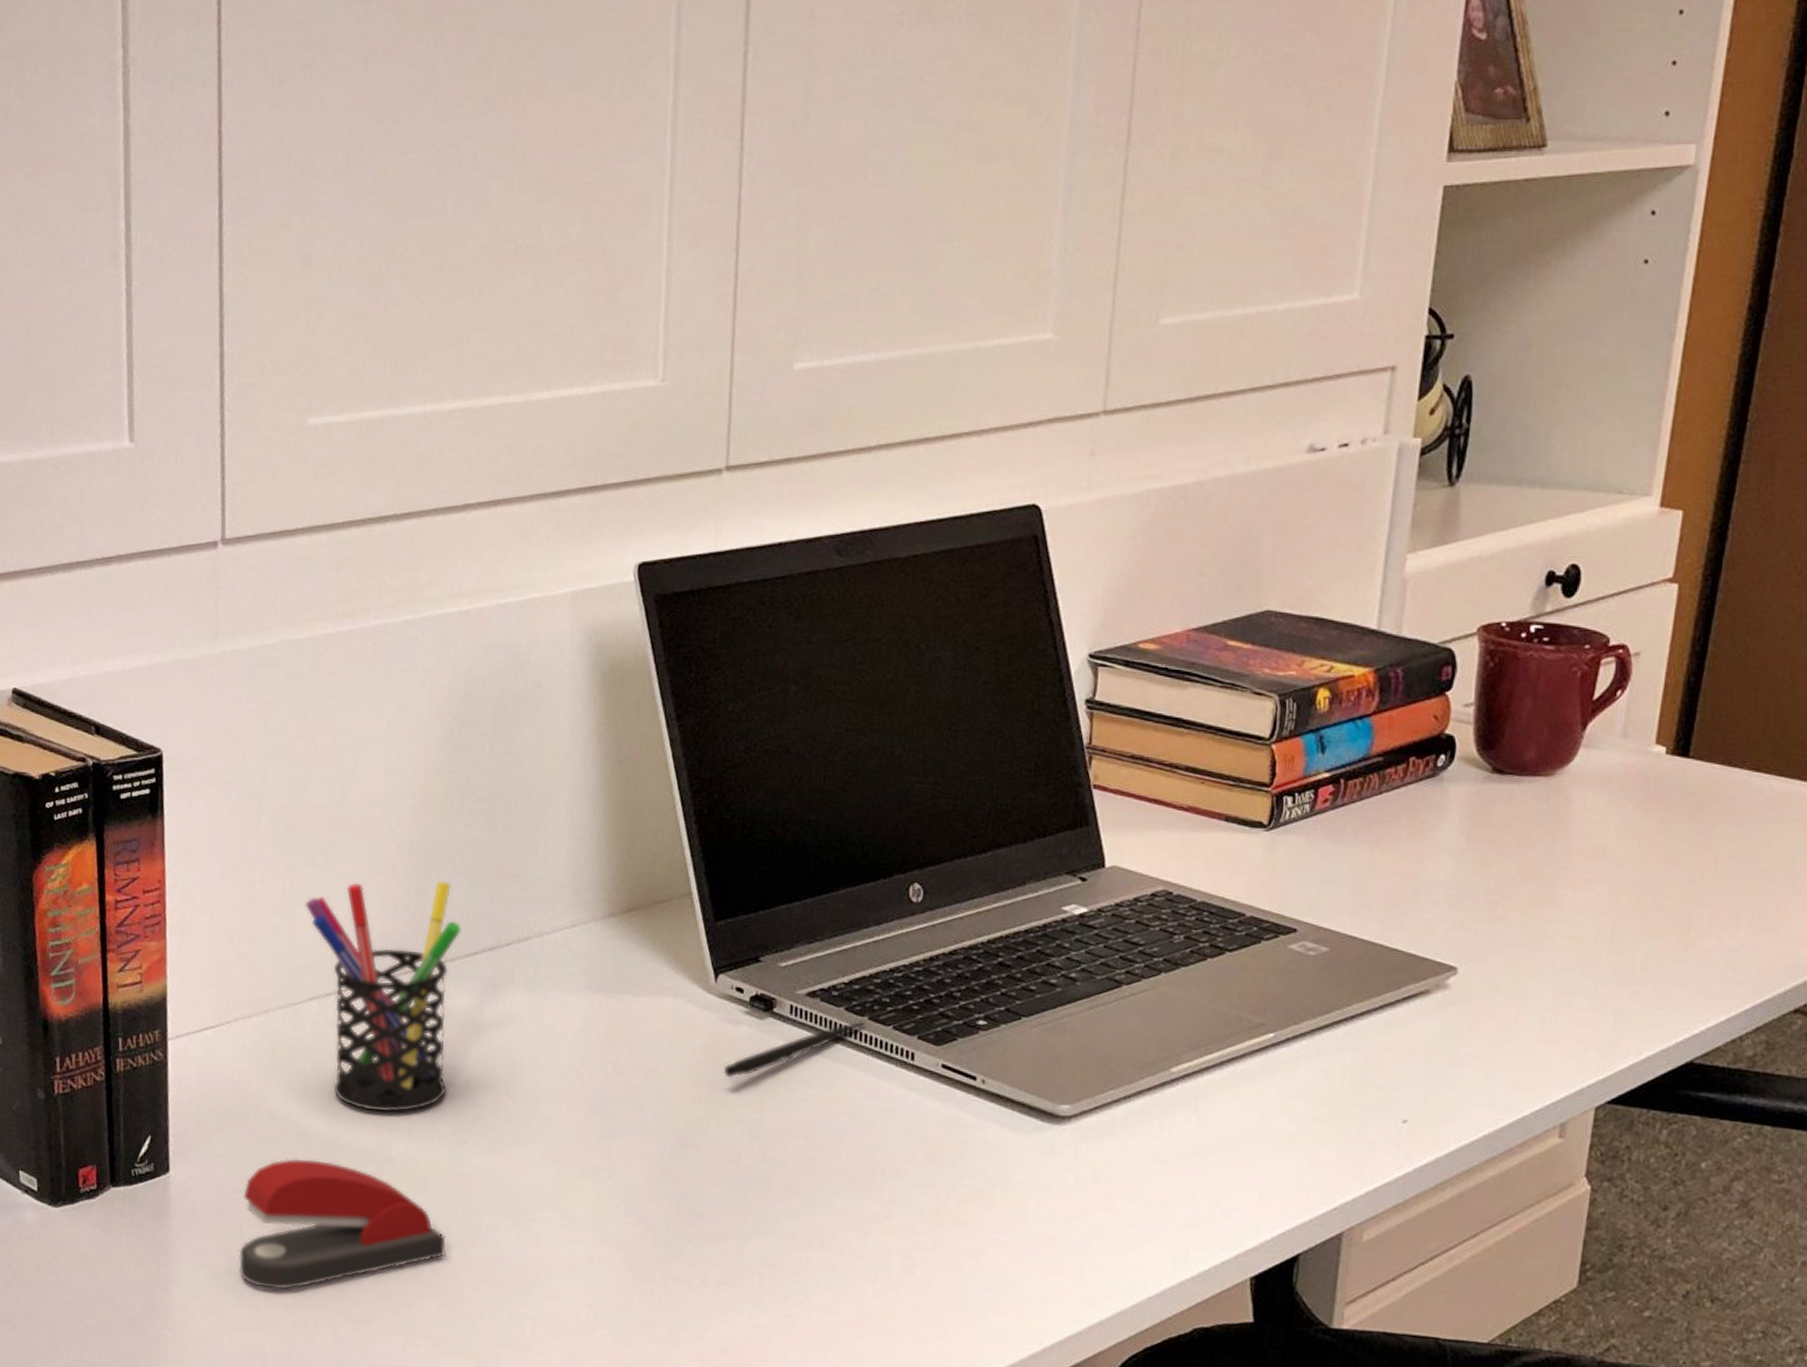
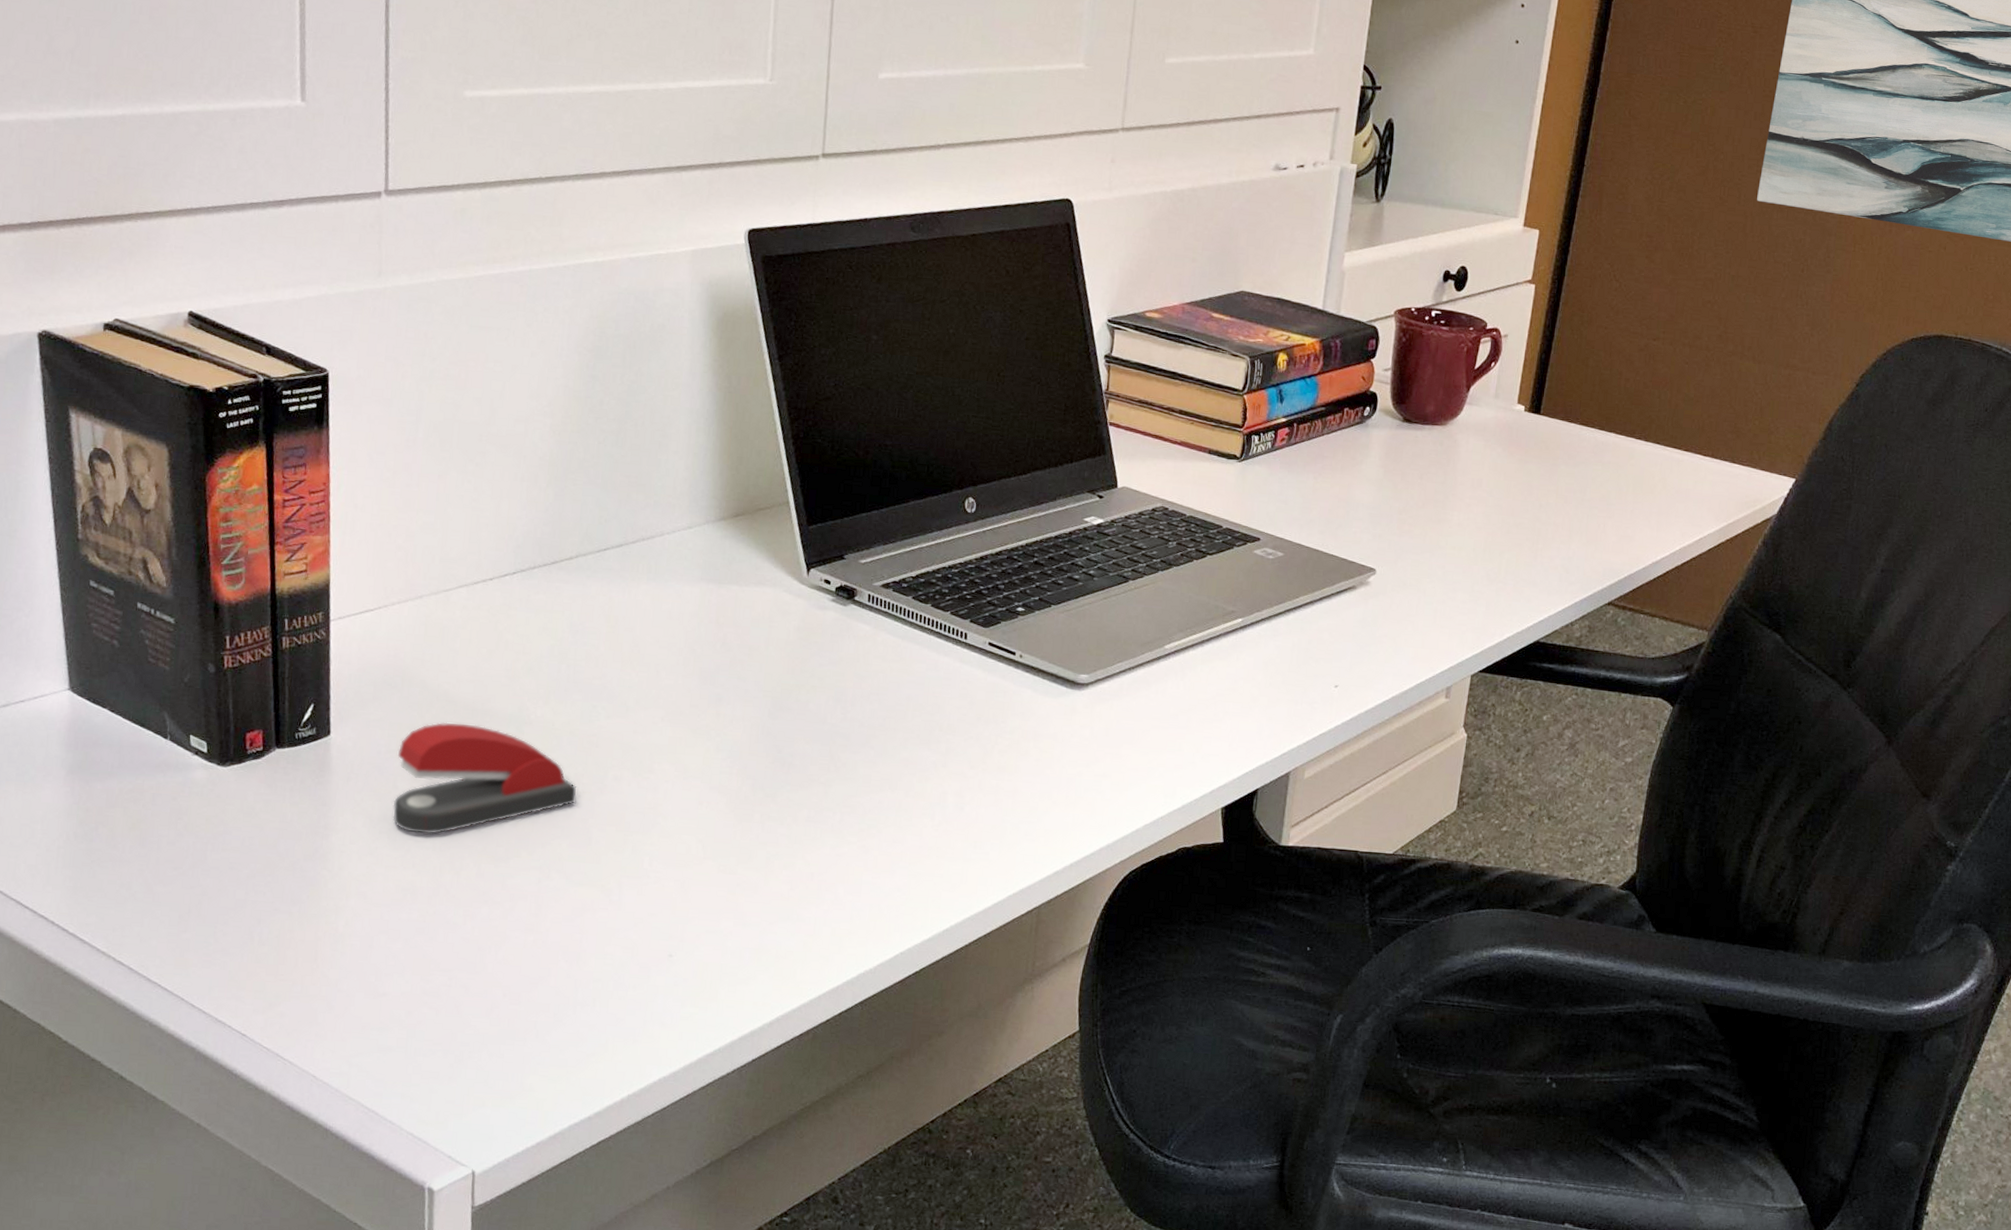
pen holder: present [304,880,462,1112] -> none [456,488,595,683]
pen: present [723,1020,866,1078] -> none [812,607,929,654]

